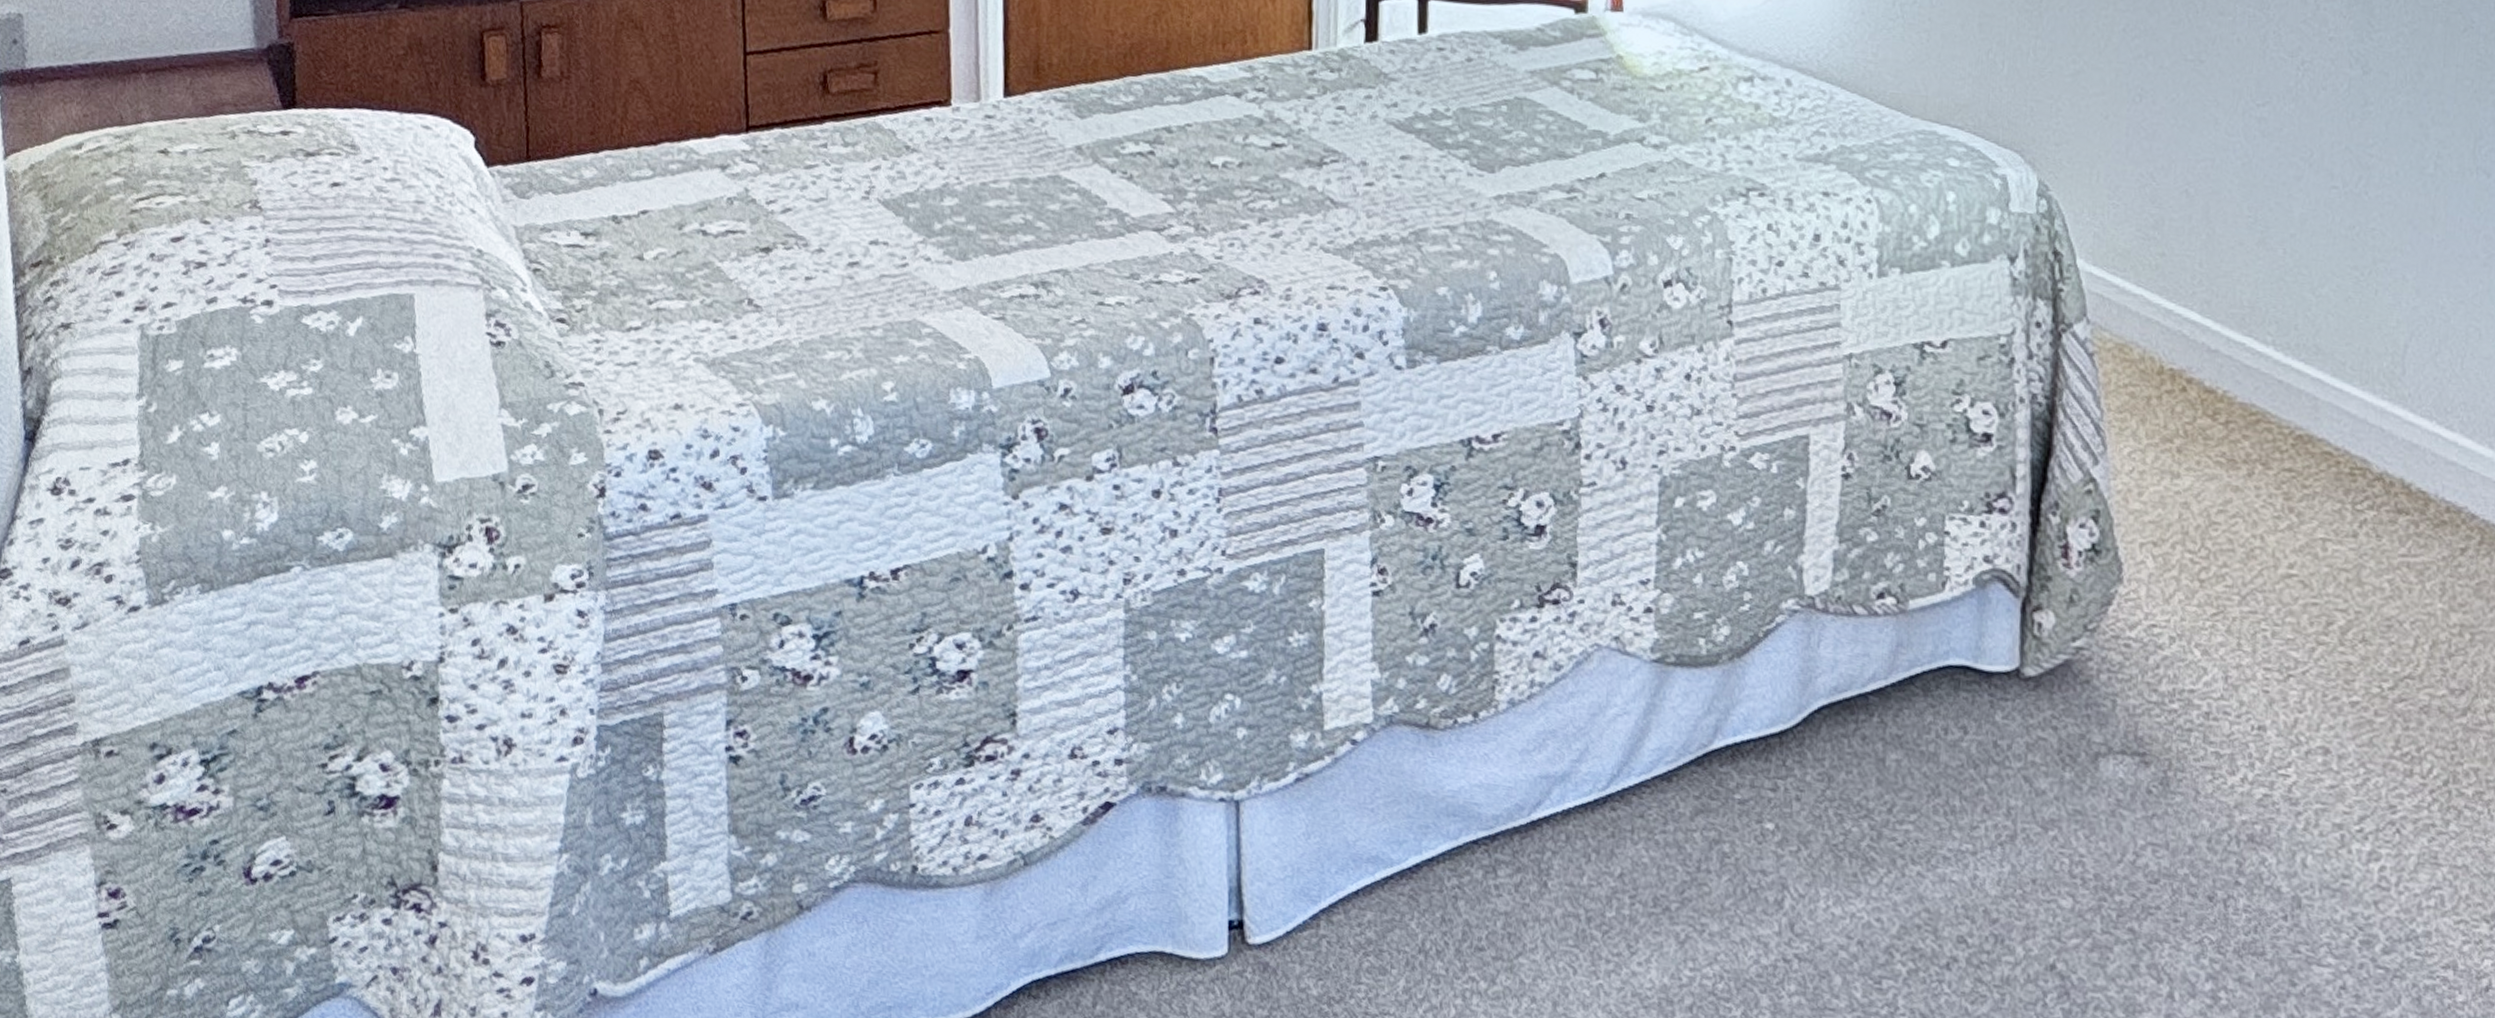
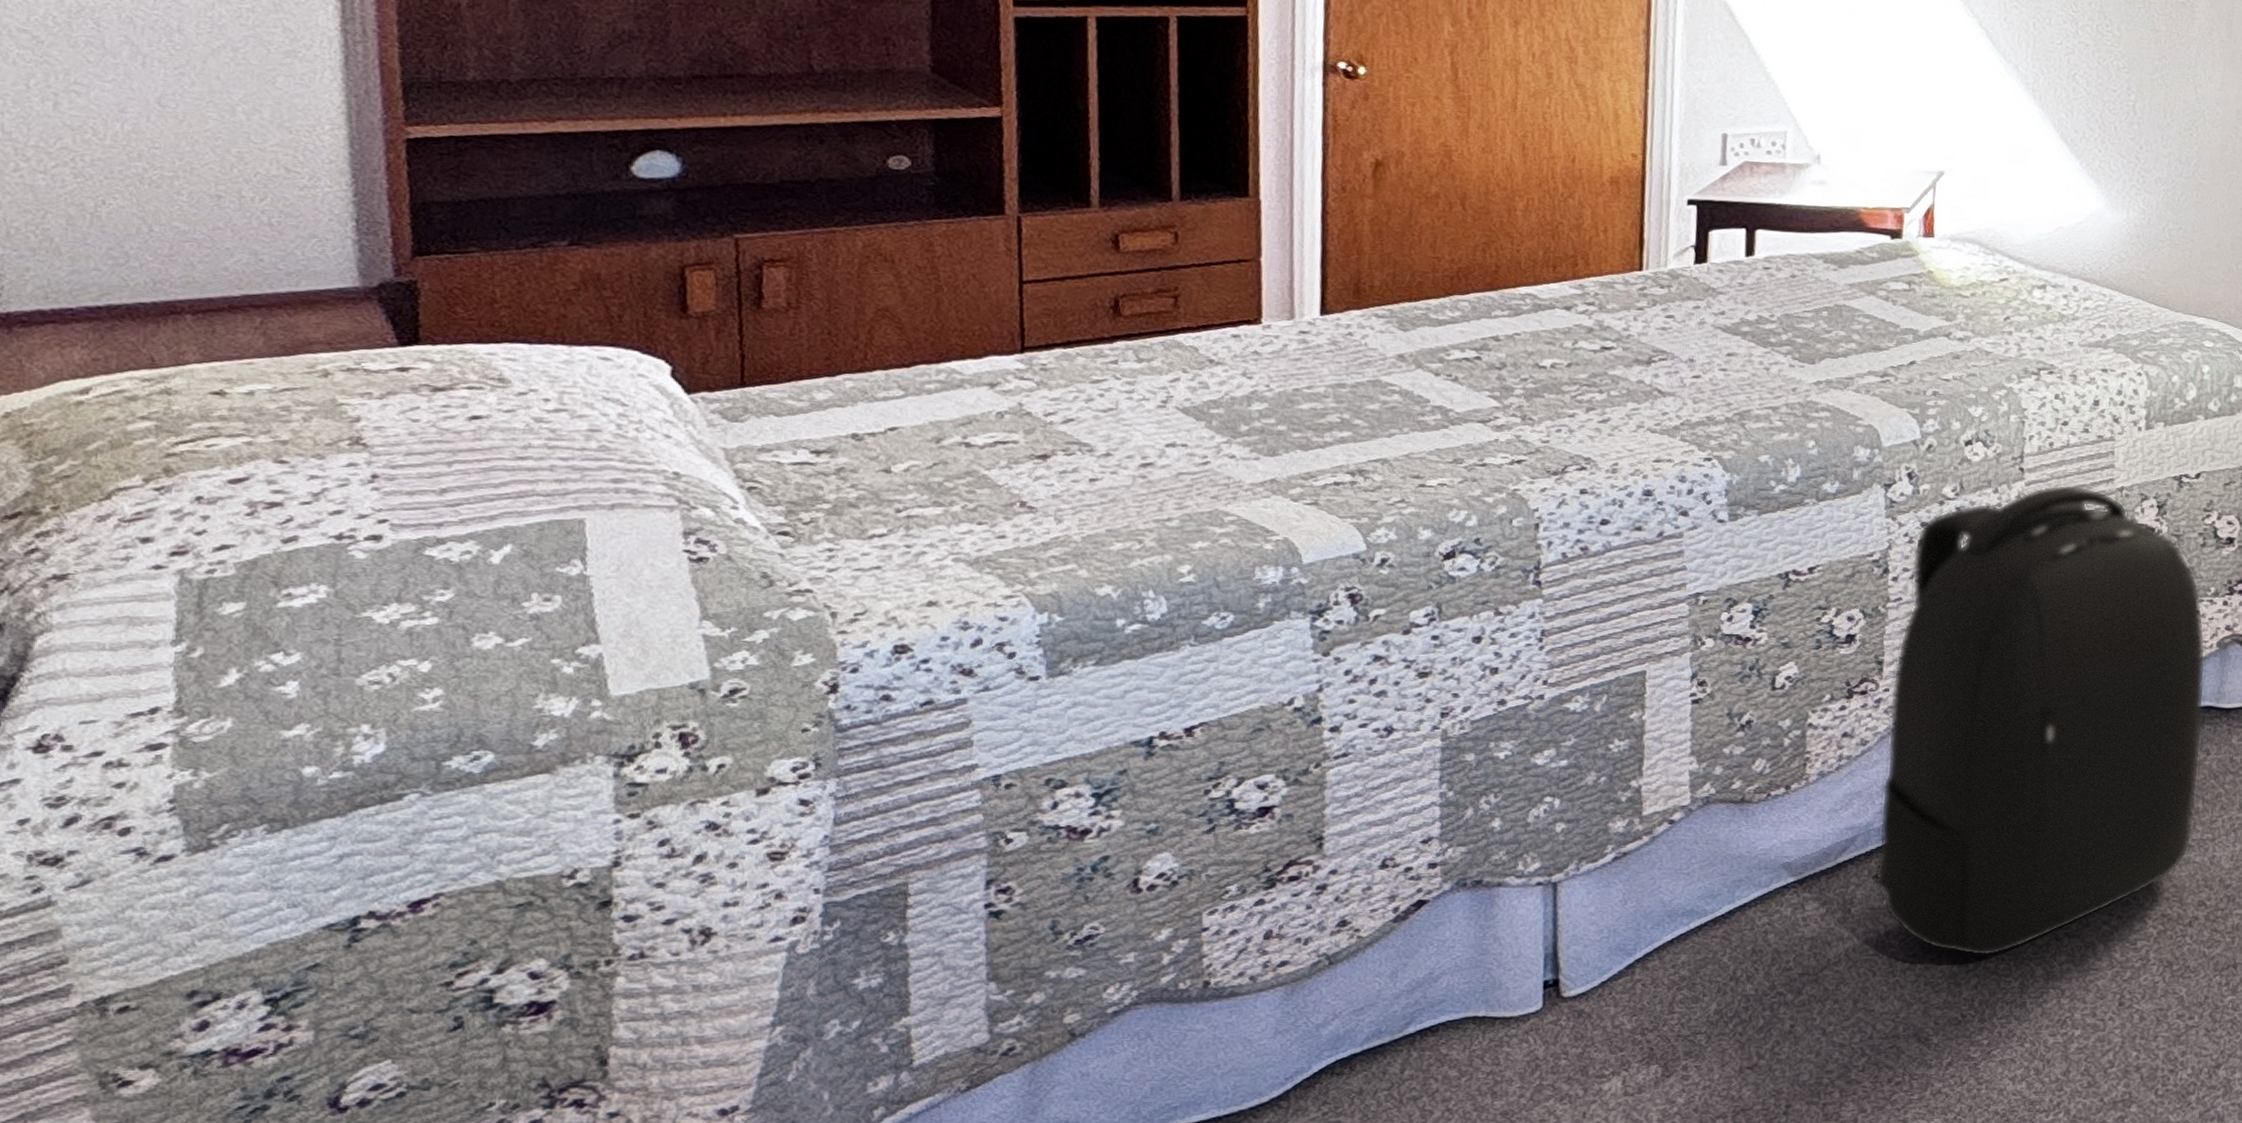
backpack: none [1572,345,1960,971] -> present [1873,484,2206,957]

